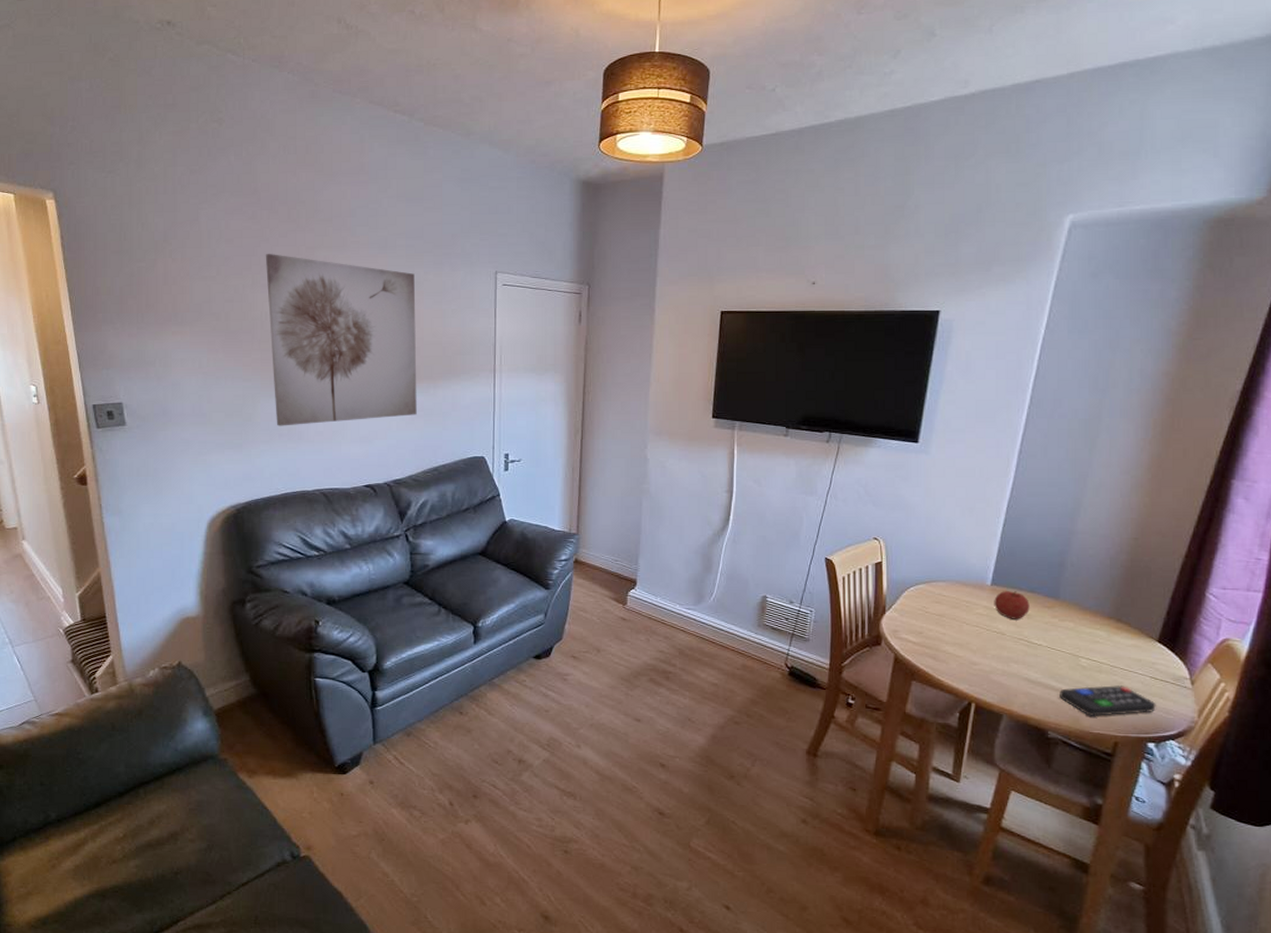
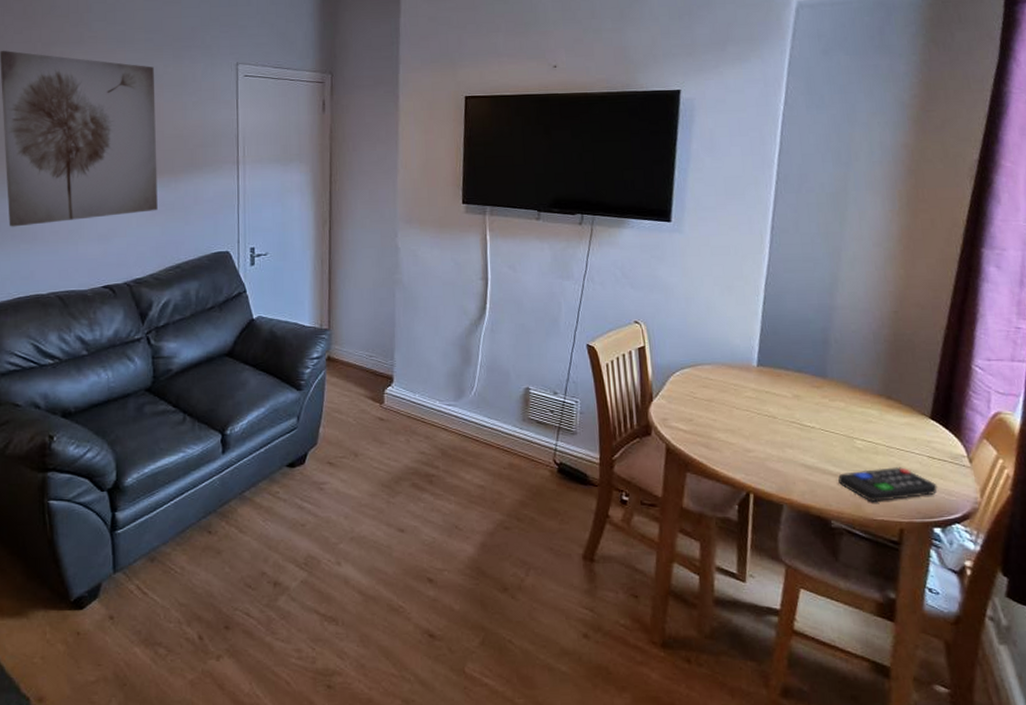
fruit: present [994,591,1030,619] -> none [761,371,799,402]

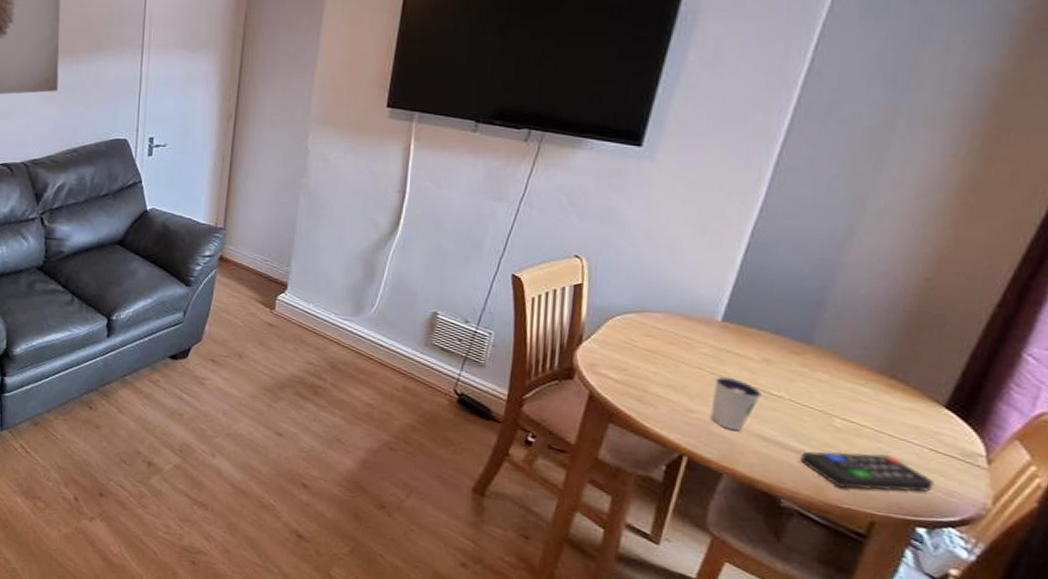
dixie cup: none [761,415,799,464] -> present [710,376,762,431]

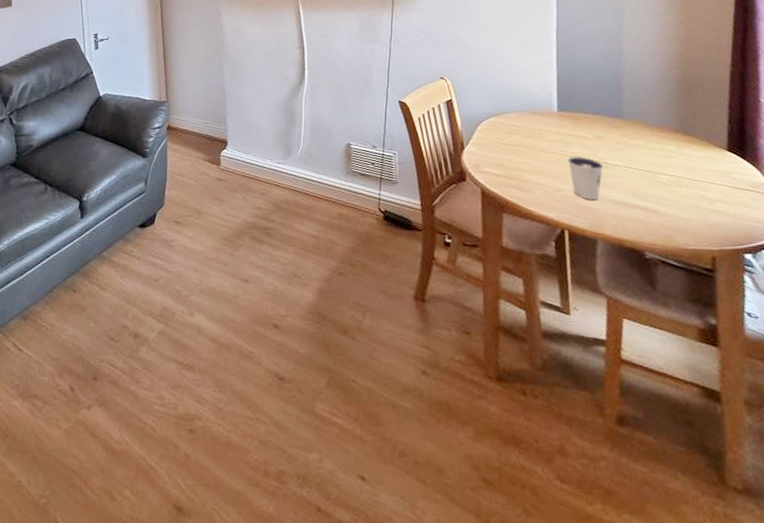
remote control: present [801,450,934,493] -> none [646,198,743,233]

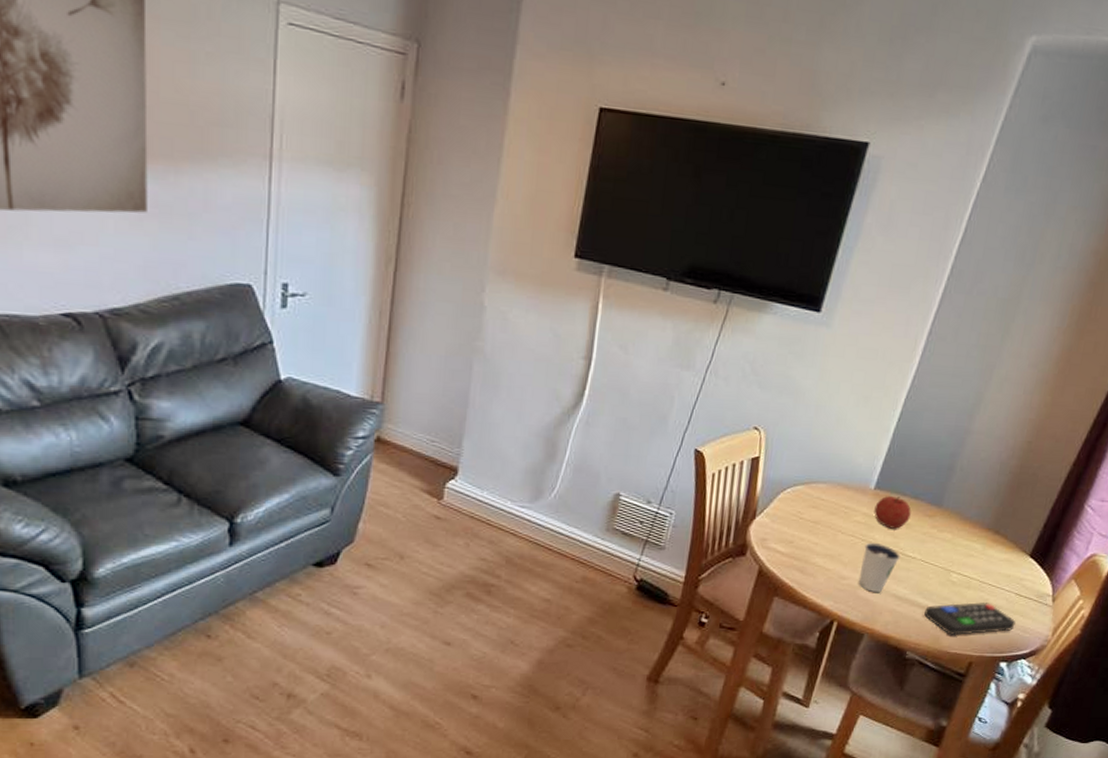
fruit: none [563,115,599,143] -> present [874,496,911,529]
remote control: none [646,198,743,233] -> present [924,602,1016,636]

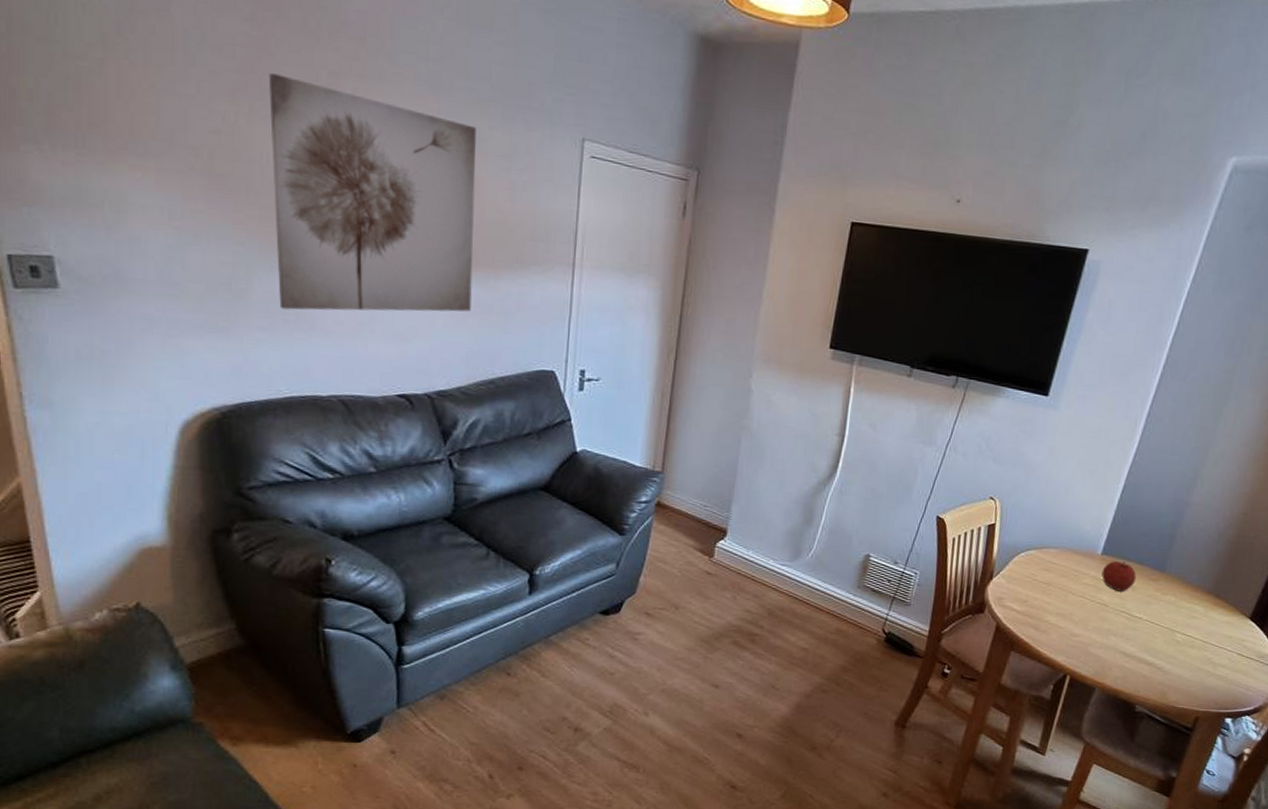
dixie cup: present [858,542,900,593] -> none [1088,603,1127,650]
remote control: present [924,602,1016,636] -> none [1151,661,1239,692]

